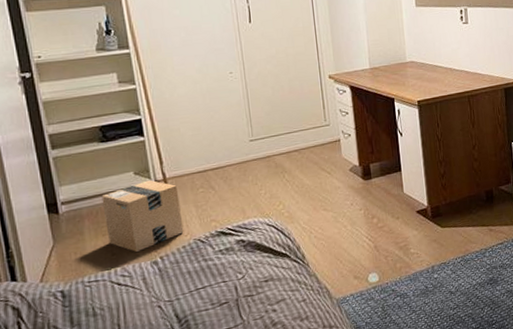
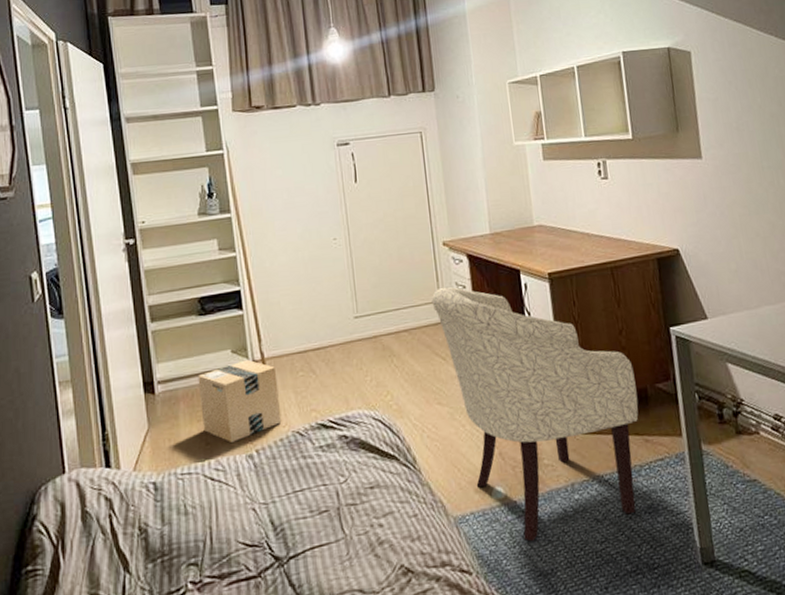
chair: none [318,113,486,313] -> present [431,286,639,542]

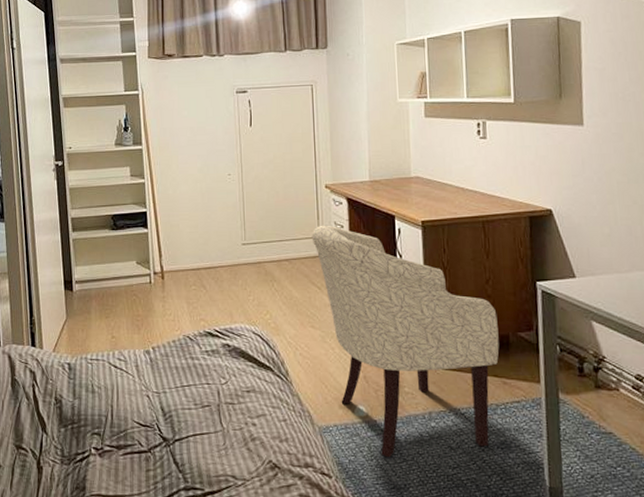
cardboard box: present [198,359,282,443] -> none [108,271,175,338]

